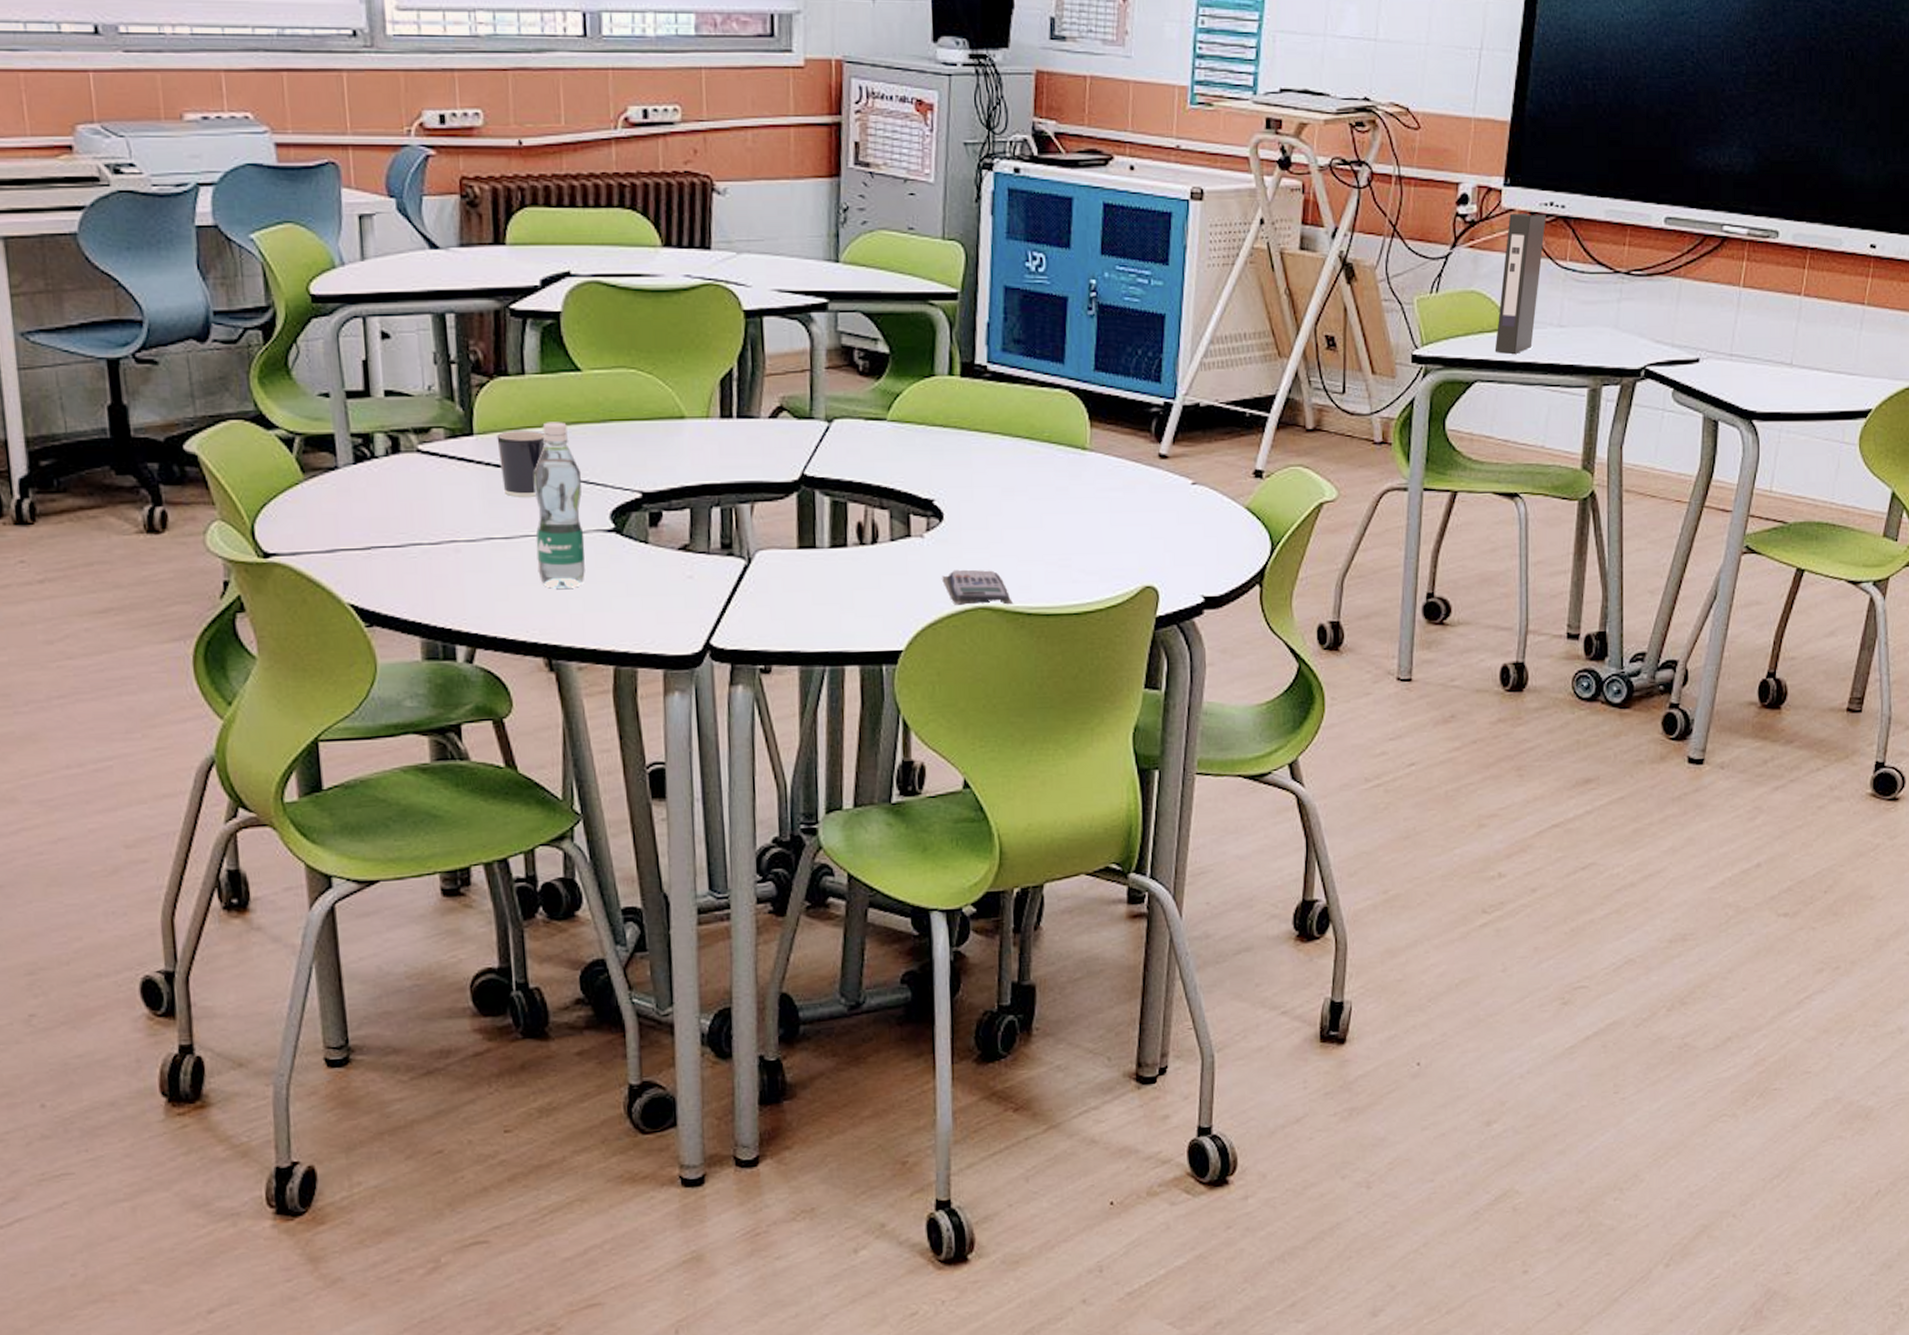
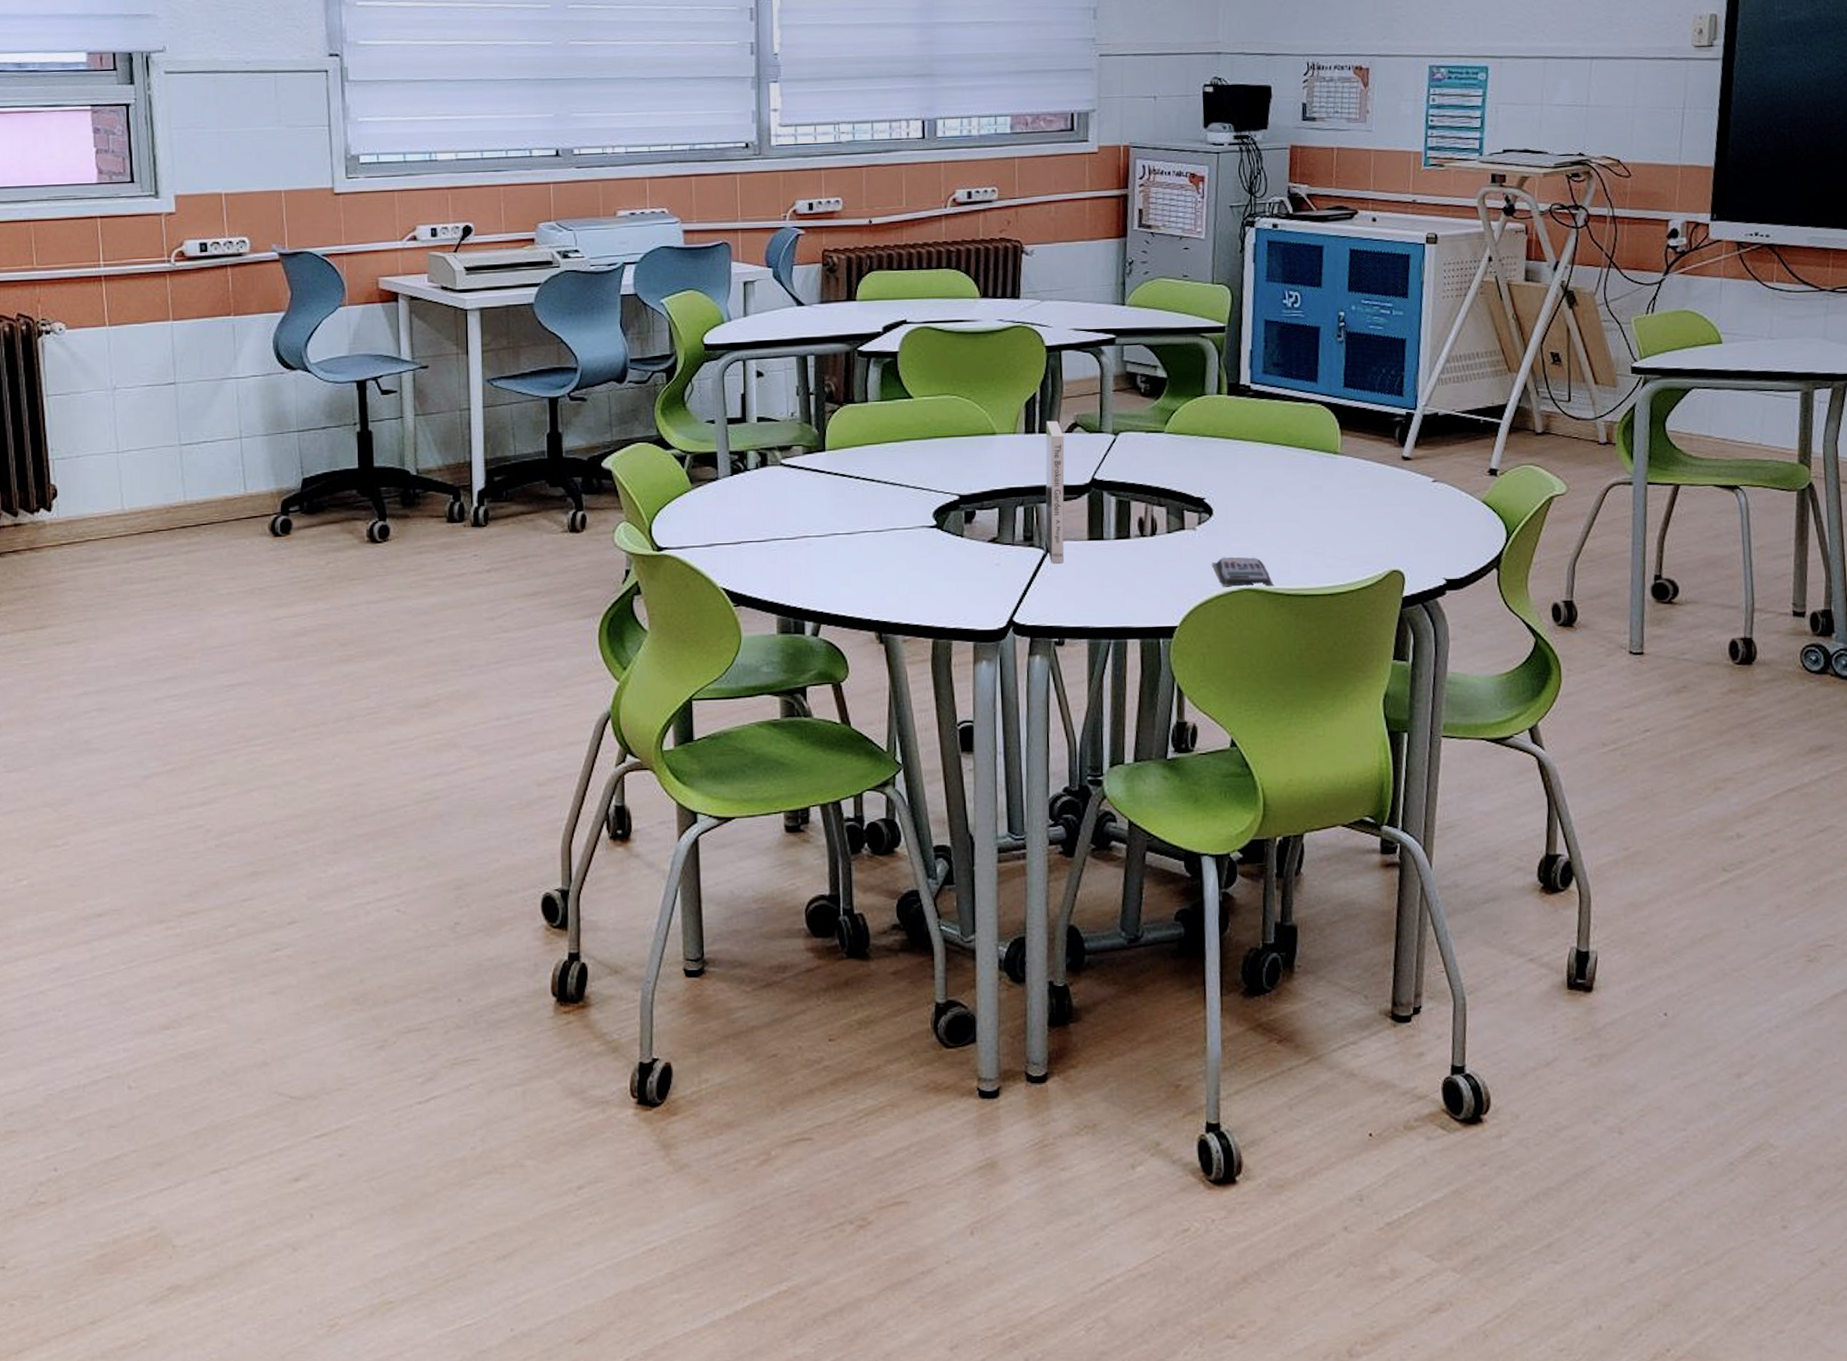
mug: present [497,431,547,498] -> none [844,447,883,501]
bottle: present [533,422,585,589] -> none [871,439,912,575]
book: none [745,403,770,576] -> present [1045,420,1065,563]
binder: present [1494,213,1546,354] -> none [1709,243,1752,364]

